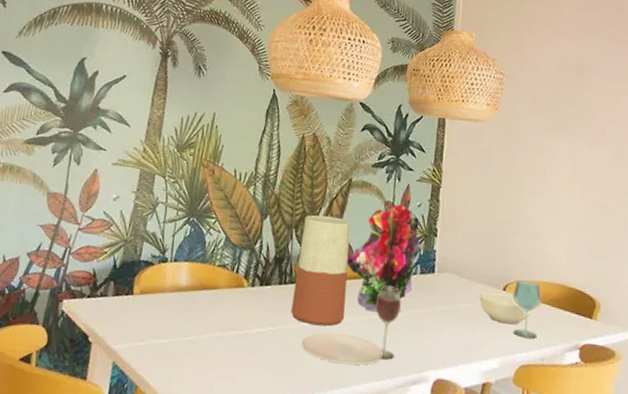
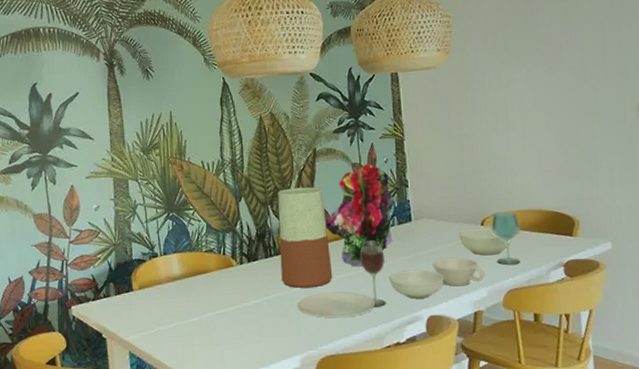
bowl: none [401,324,459,359] -> present [388,269,445,299]
cup: none [448,318,500,353] -> present [432,257,485,287]

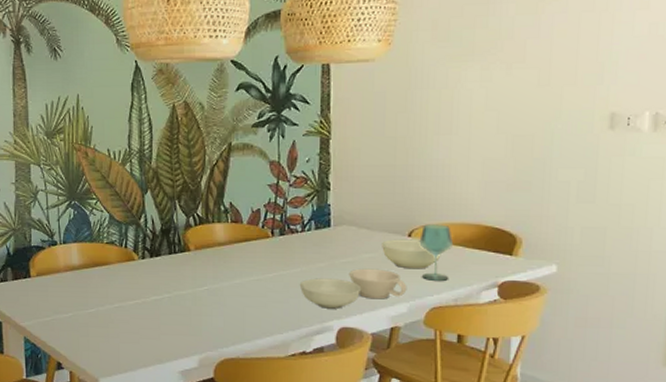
vase: present [277,187,333,289] -> none [184,183,240,289]
plate: present [297,291,376,318] -> none [199,294,283,322]
bouquet: present [325,164,394,267] -> none [236,162,313,271]
wineglass: present [359,240,386,307] -> none [270,244,297,314]

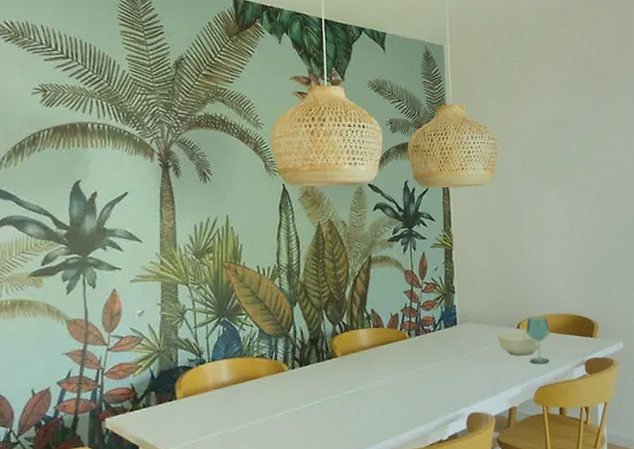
bowl: present [299,278,362,309] -> none [434,370,485,398]
cup: present [349,268,407,299] -> none [474,358,520,385]

